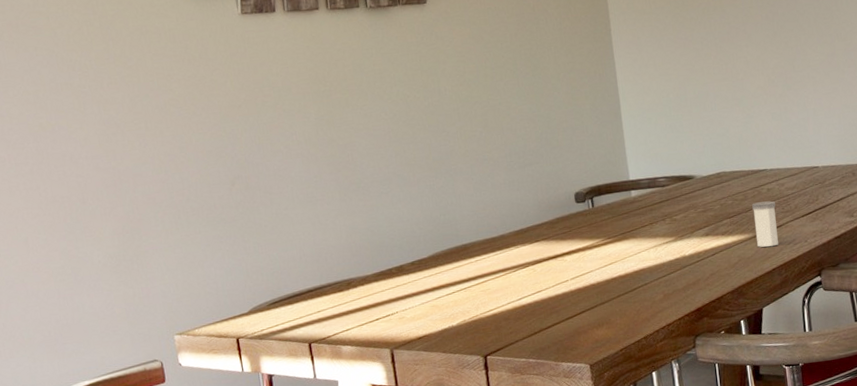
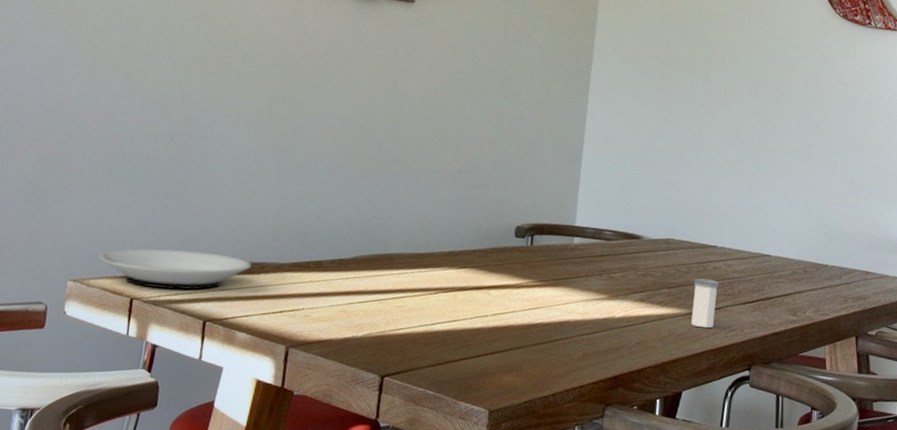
plate: none [196,279,339,325] -> present [98,248,252,290]

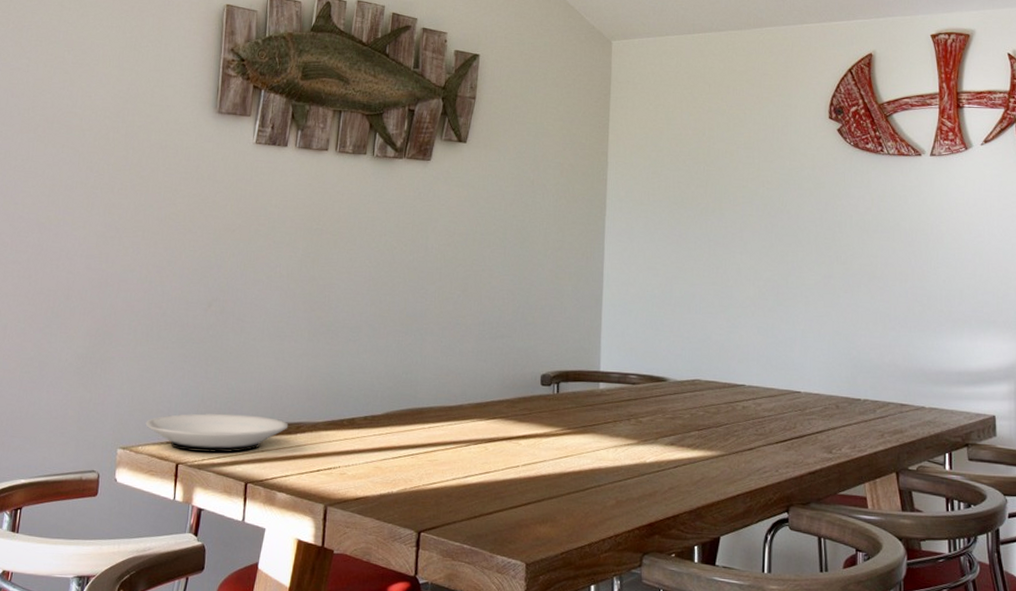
salt shaker: present [691,278,719,329] -> none [724,419,749,470]

